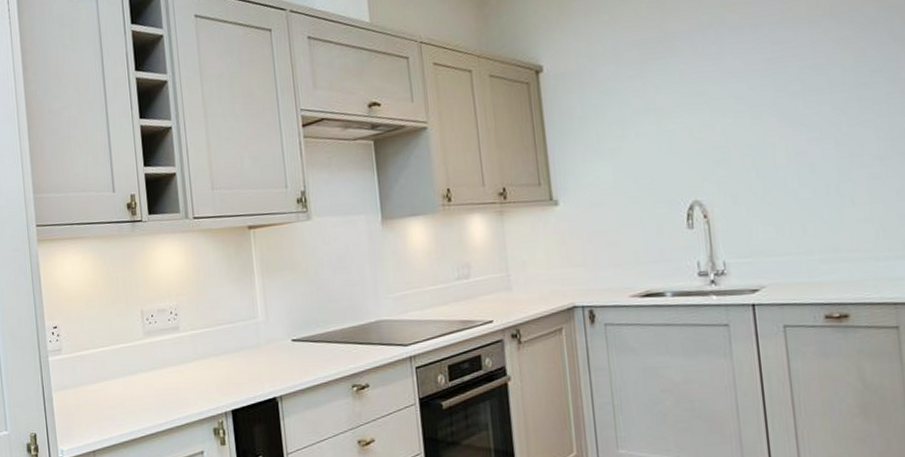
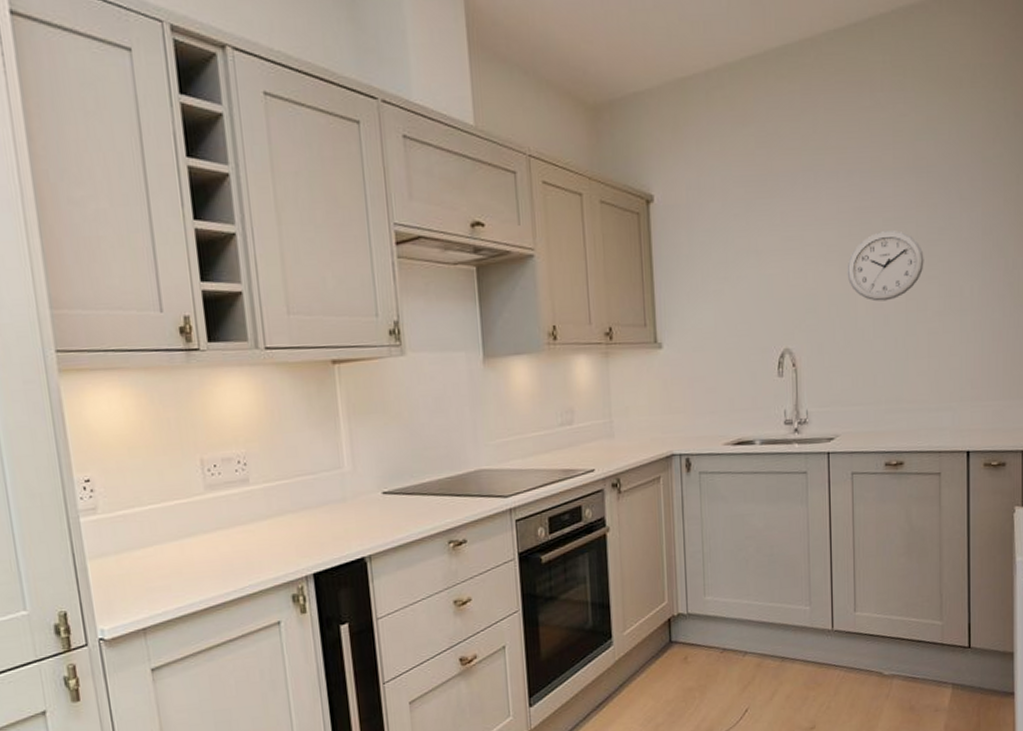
wall clock: none [760,77,855,150] -> present [847,230,924,302]

